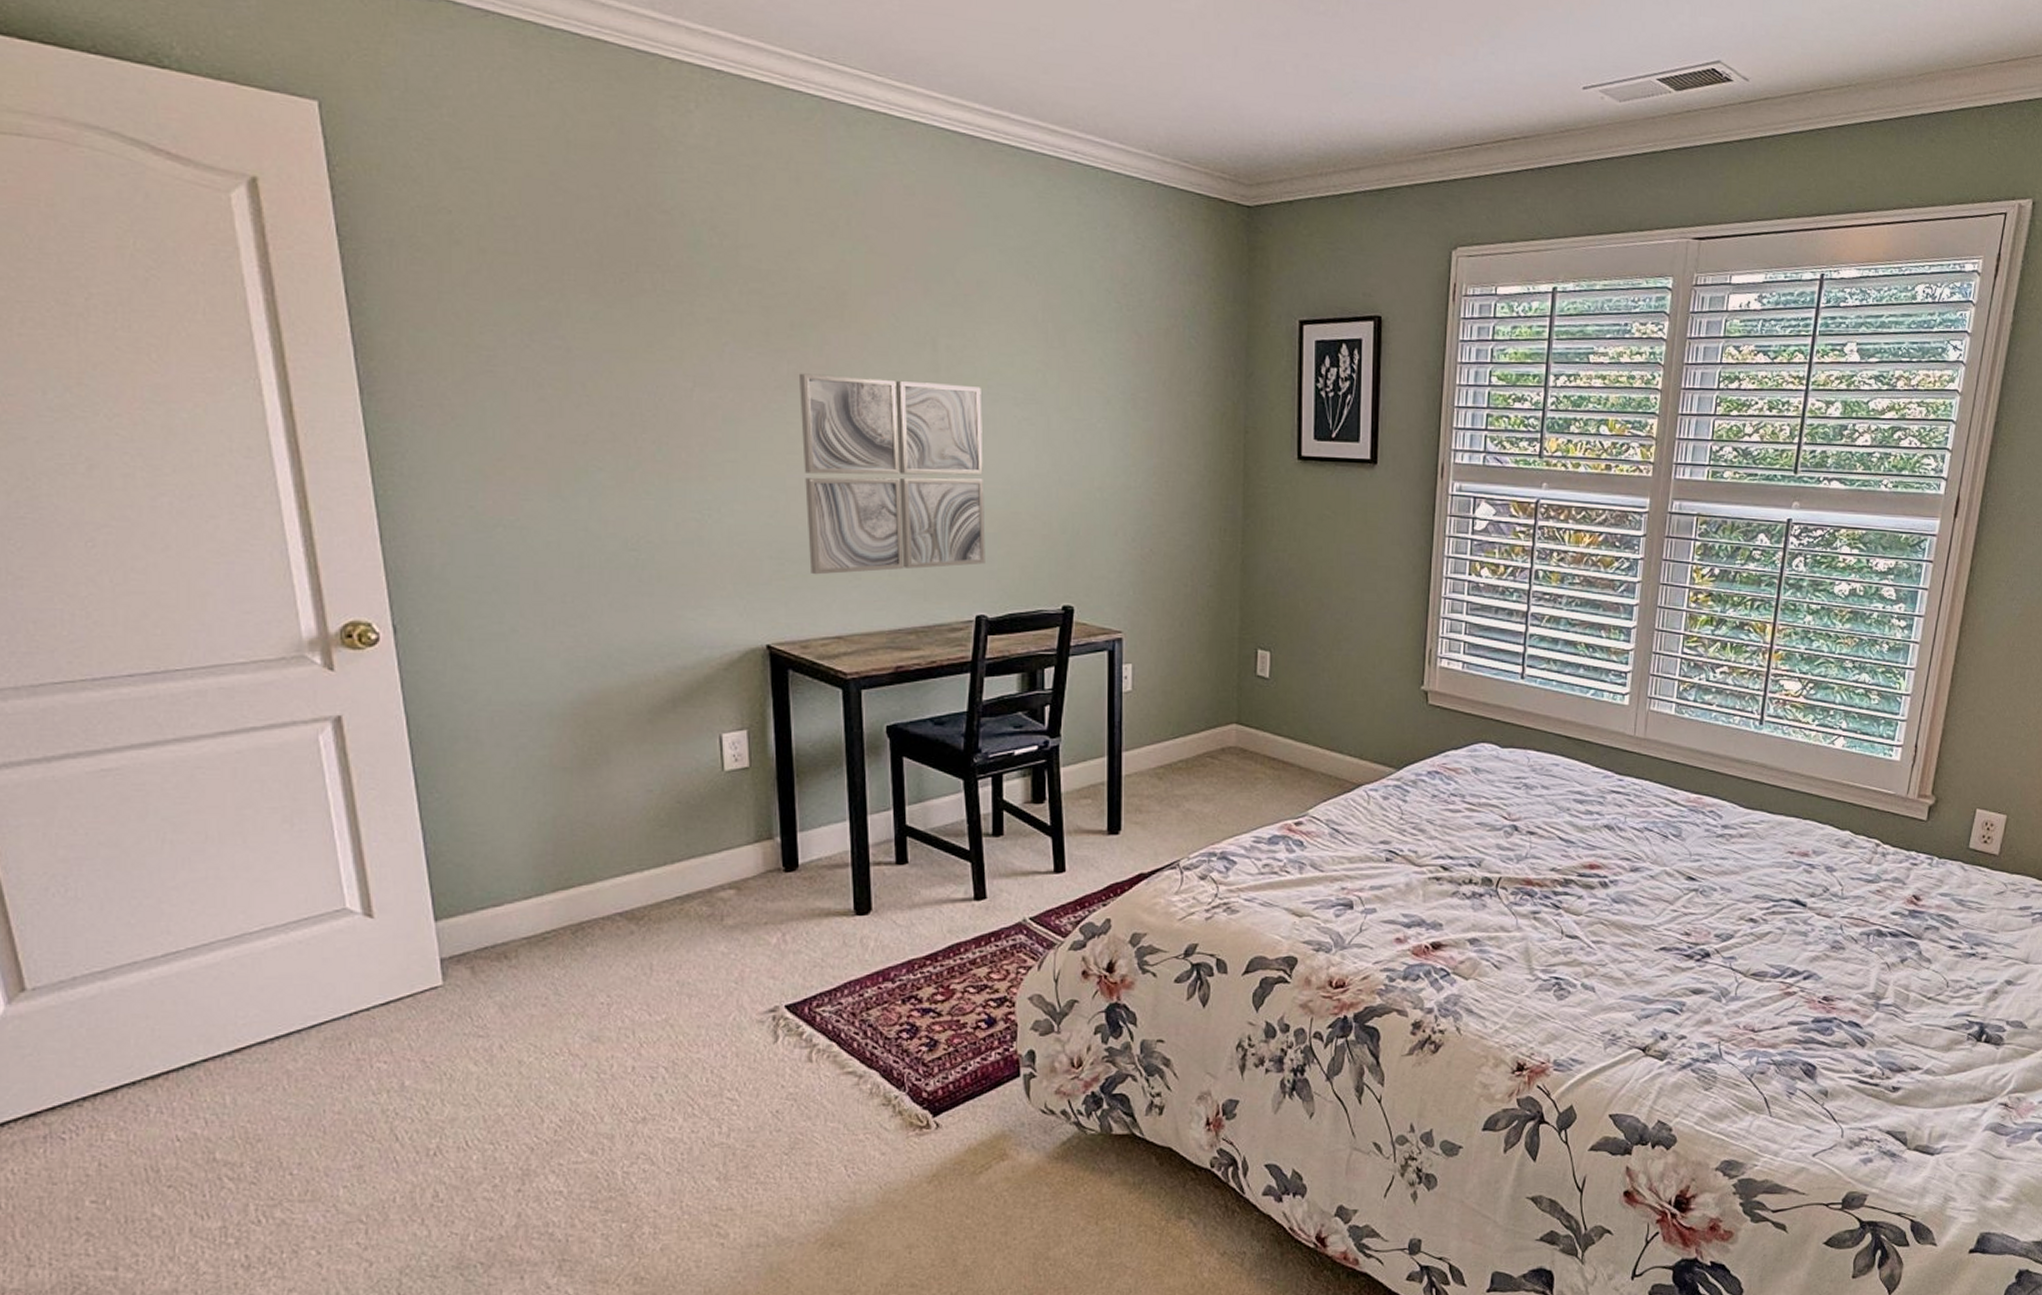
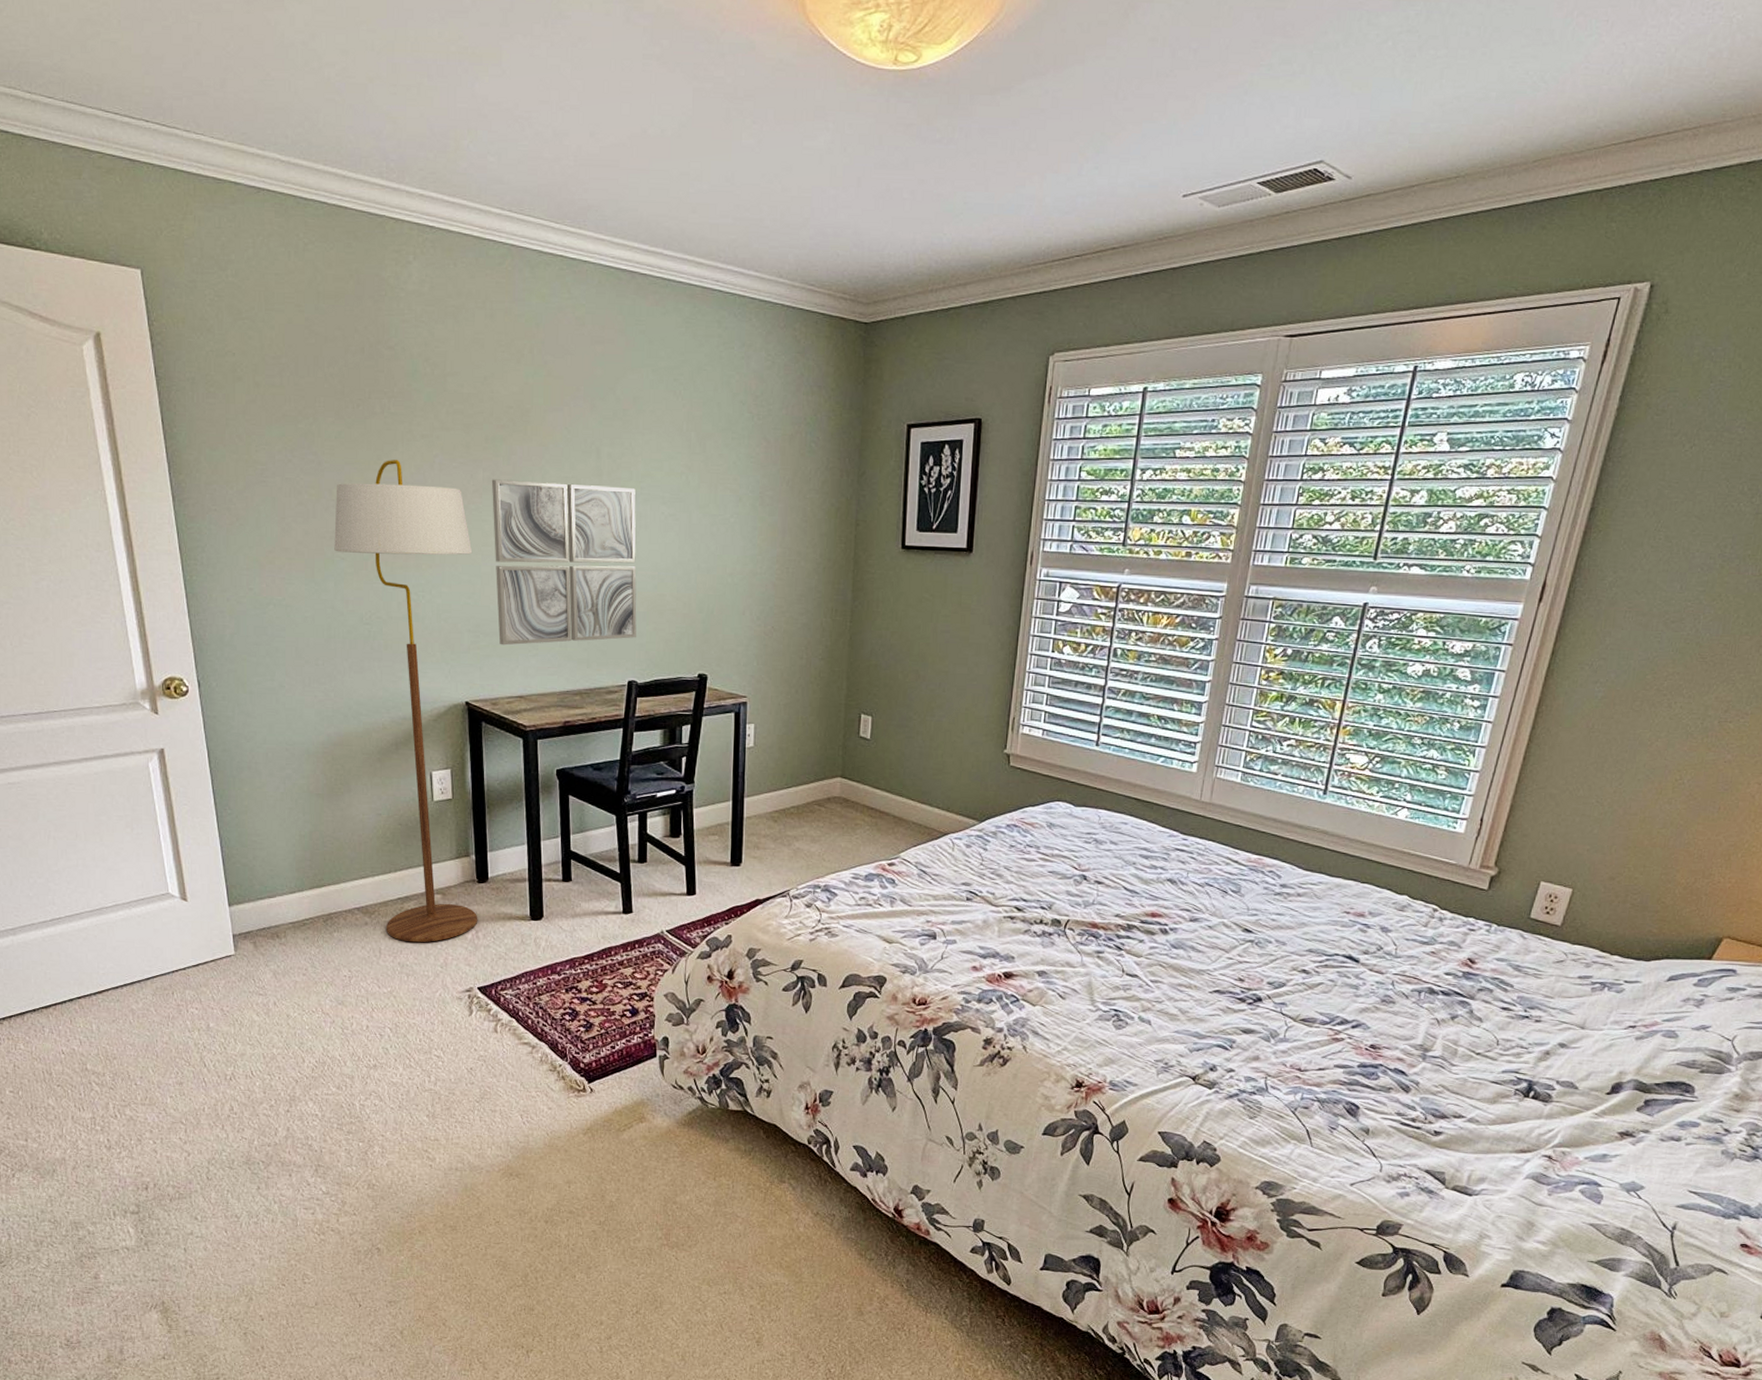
floor lamp: none [588,347,785,954] -> present [334,460,478,943]

